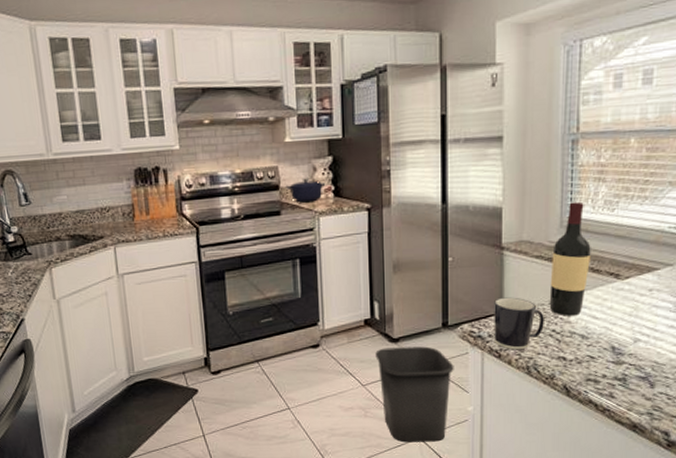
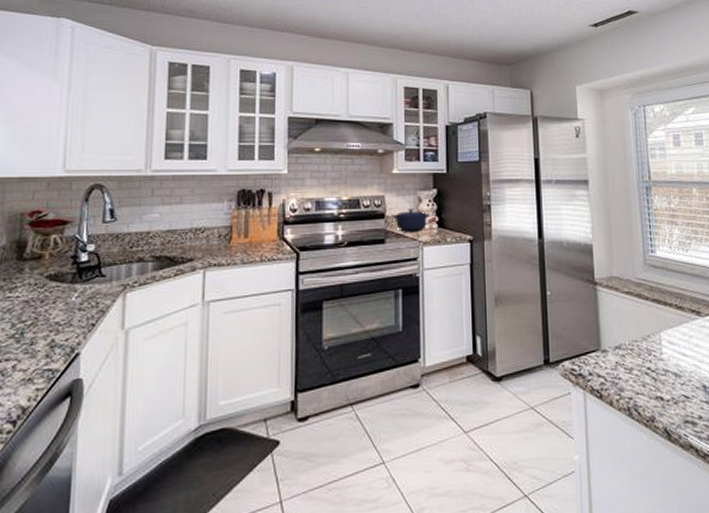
waste bin: present [375,346,454,443] -> none [478,386,558,502]
mug: present [494,297,544,350] -> none [592,333,640,390]
wine bottle: present [549,201,591,316] -> none [640,242,674,353]

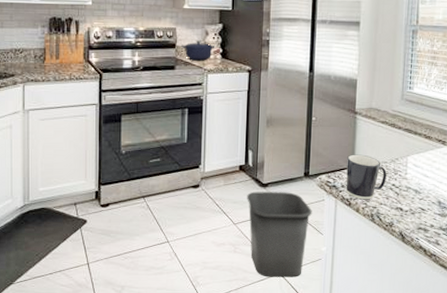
waste bin: none [478,386,558,502] -> present [247,191,312,277]
mug: none [592,333,640,390] -> present [345,154,387,200]

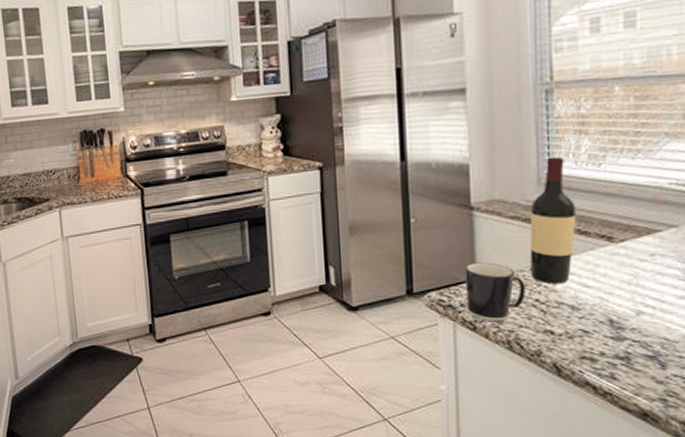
cooking pot: present [182,40,214,61] -> none [233,137,273,163]
waste bin: present [247,191,312,277] -> none [332,316,422,424]
wine bottle: none [390,80,425,174] -> present [529,156,576,284]

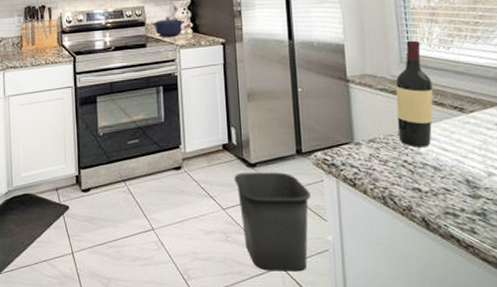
cooking pot: none [233,137,273,163] -> present [151,16,184,37]
waste bin: none [332,316,422,424] -> present [234,172,311,272]
mug: present [465,262,525,322] -> none [344,127,396,180]

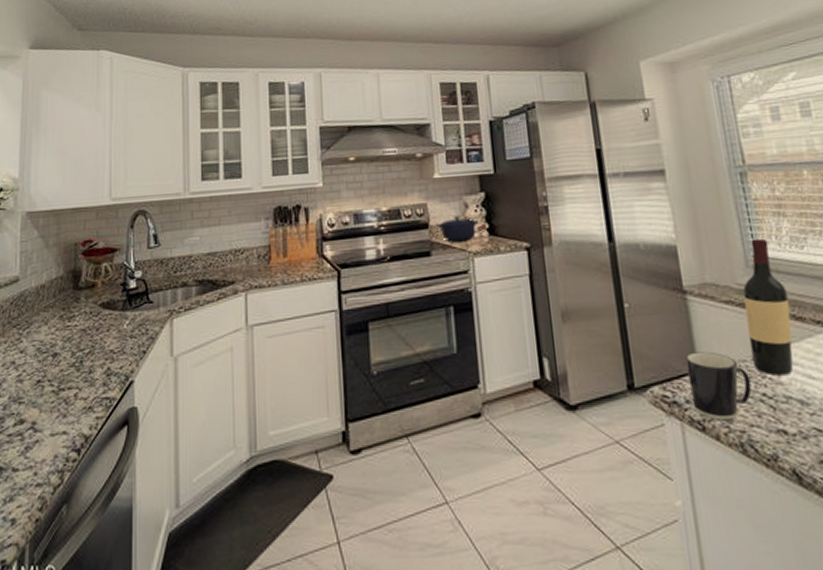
waste bin: present [234,172,311,272] -> none [550,415,652,555]
mug: none [344,127,396,180] -> present [685,351,752,421]

